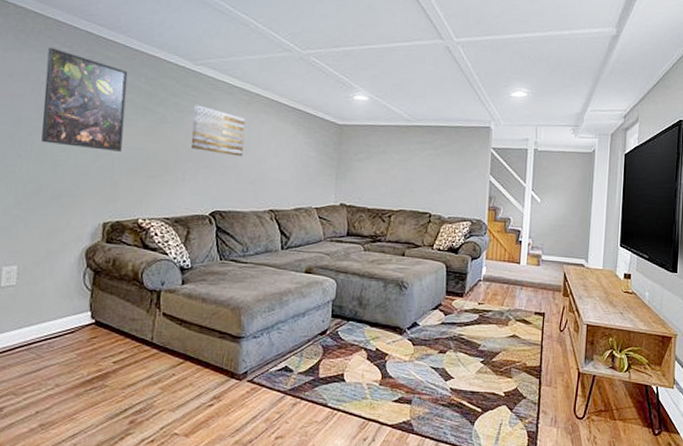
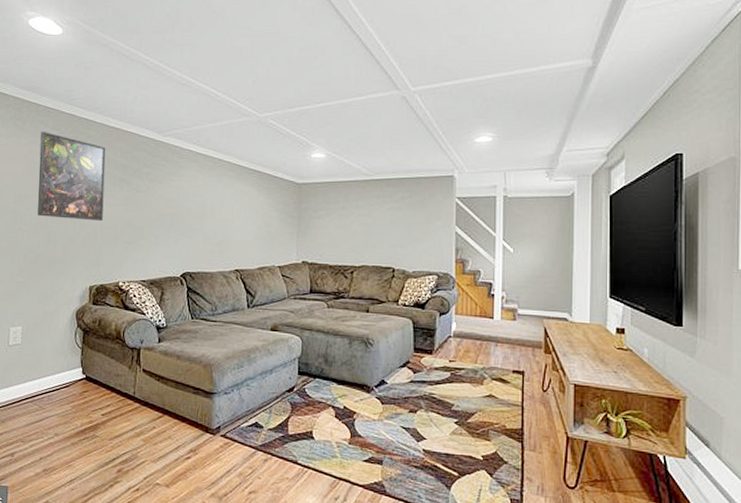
wall art: present [190,104,246,157] -> none [162,173,210,220]

